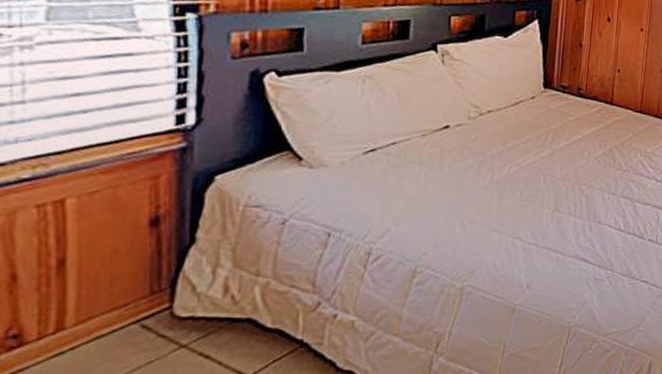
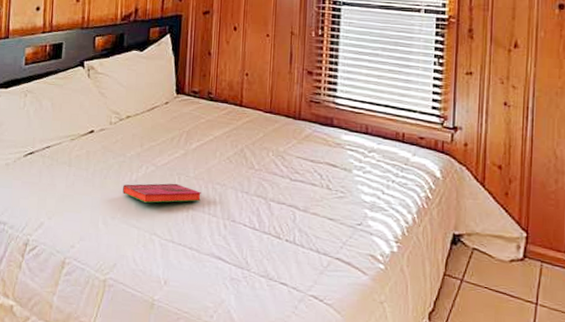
hardback book: none [482,184,567,206] -> present [123,183,201,203]

